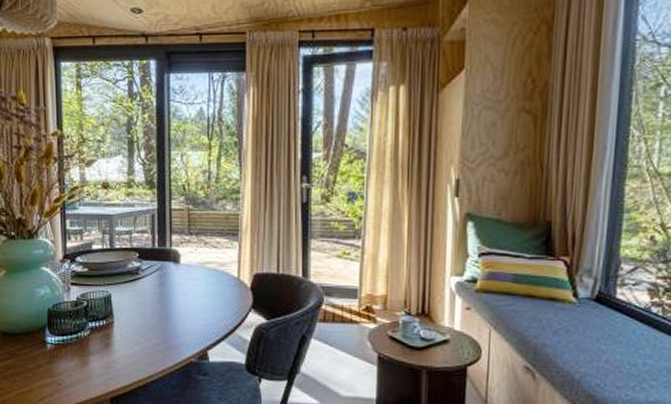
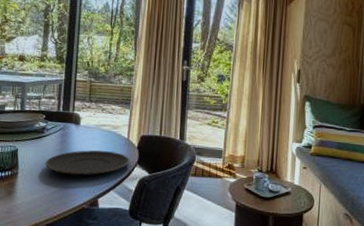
plate: none [143,293,243,324] -> present [44,150,130,176]

